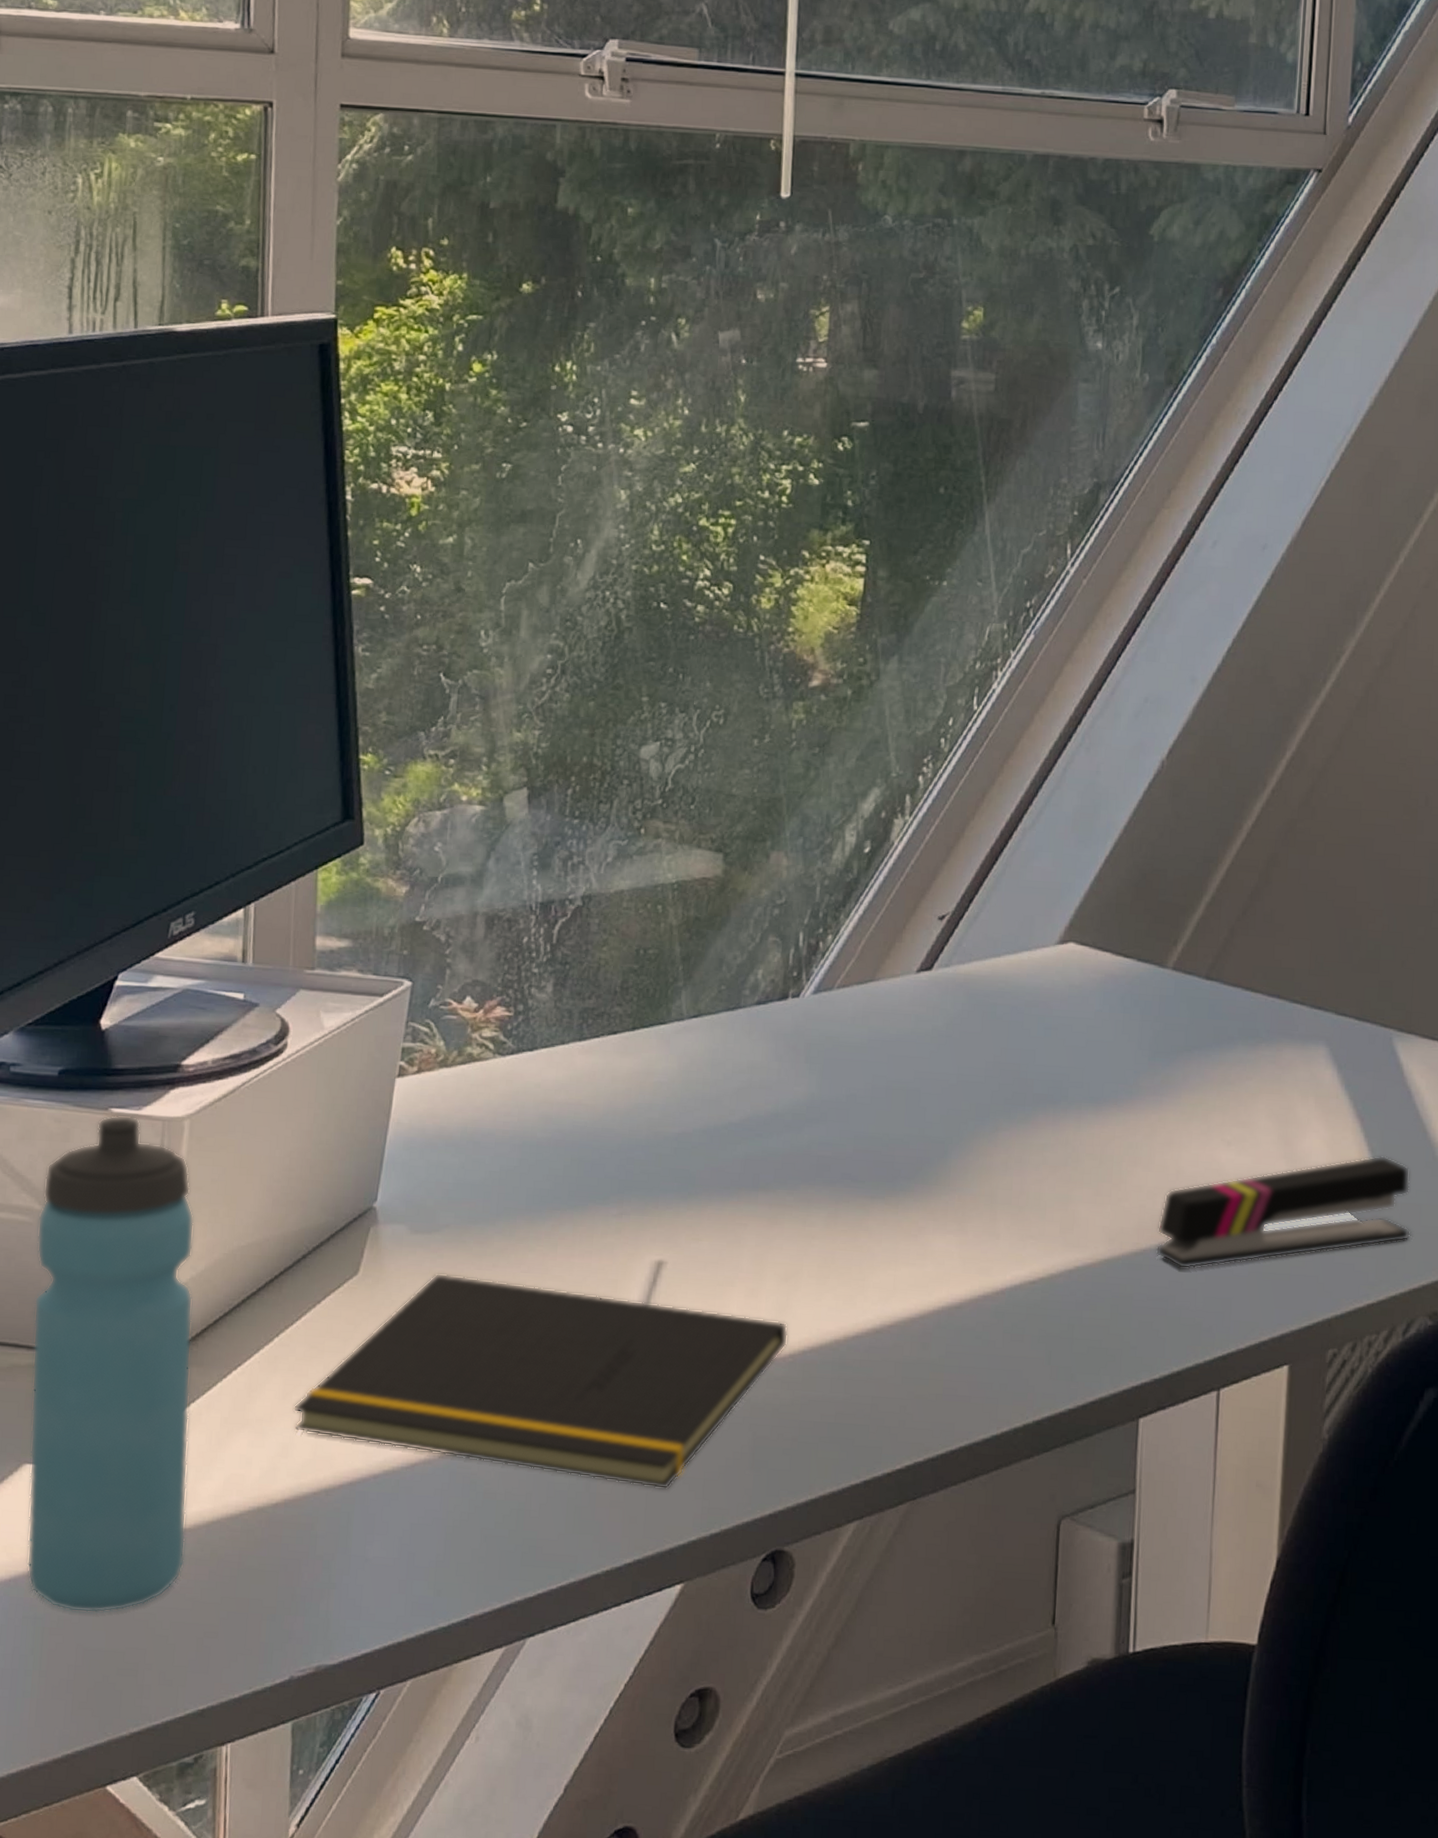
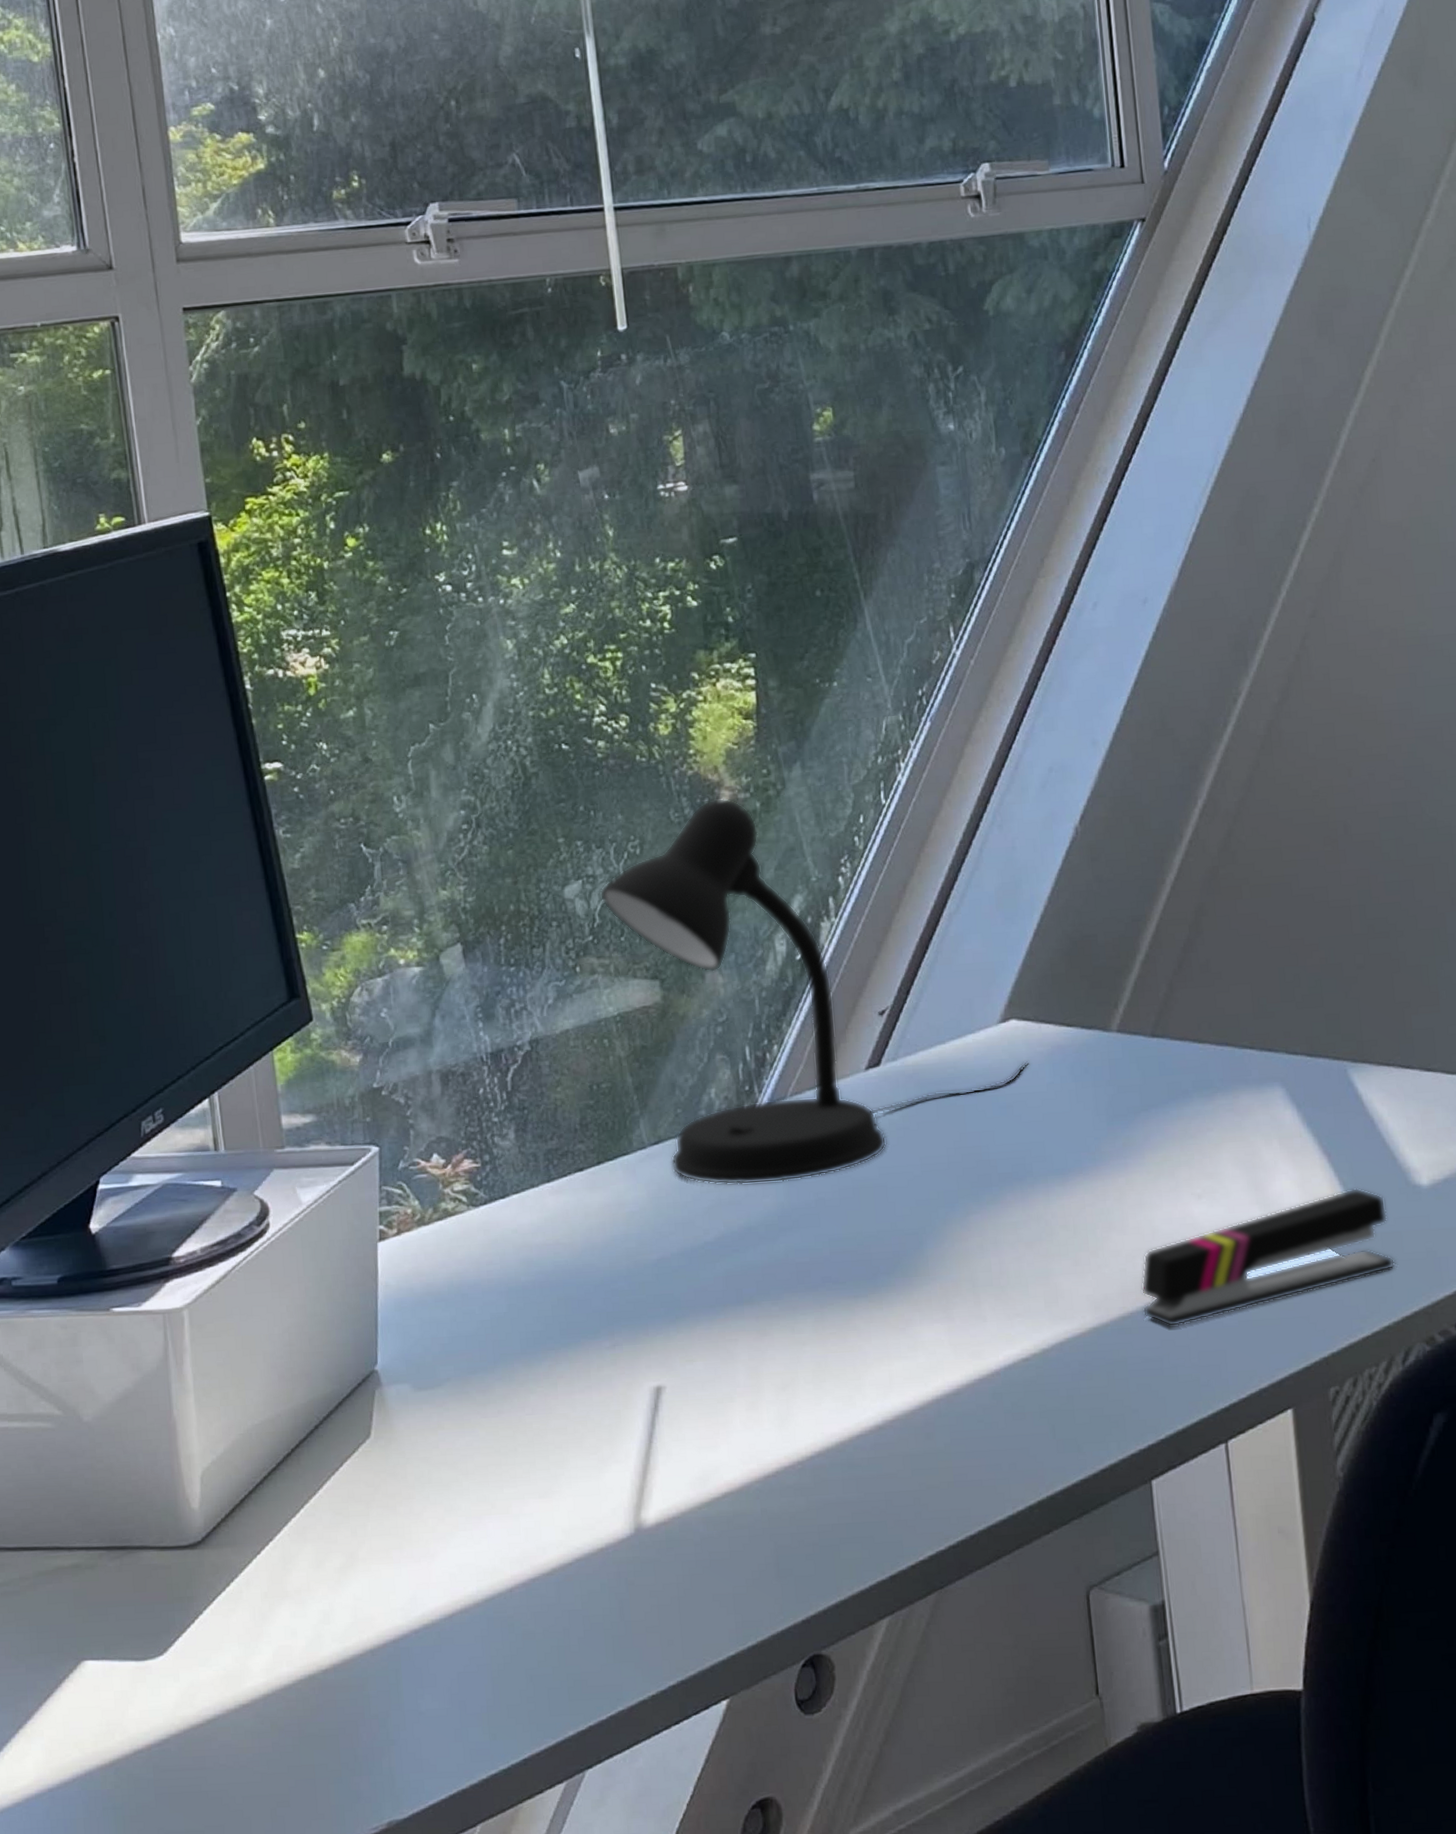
water bottle: present [26,1115,195,1614] -> none [59,1313,247,1798]
notepad: present [293,1273,789,1490] -> none [327,1425,795,1610]
desk lamp: none [675,679,1081,1073] -> present [599,798,1029,1185]

